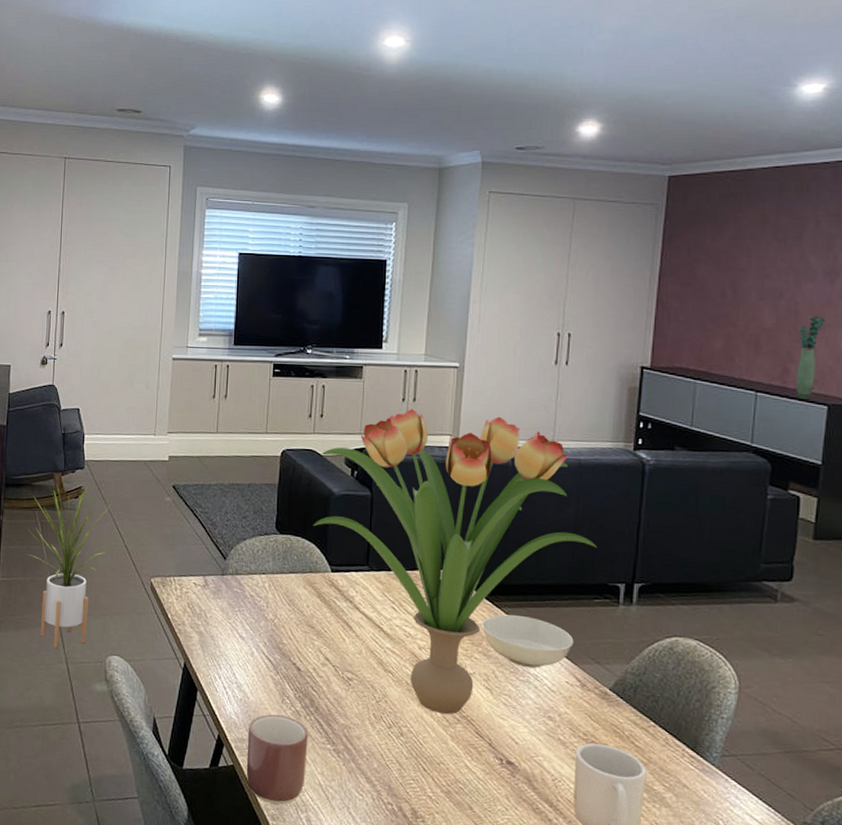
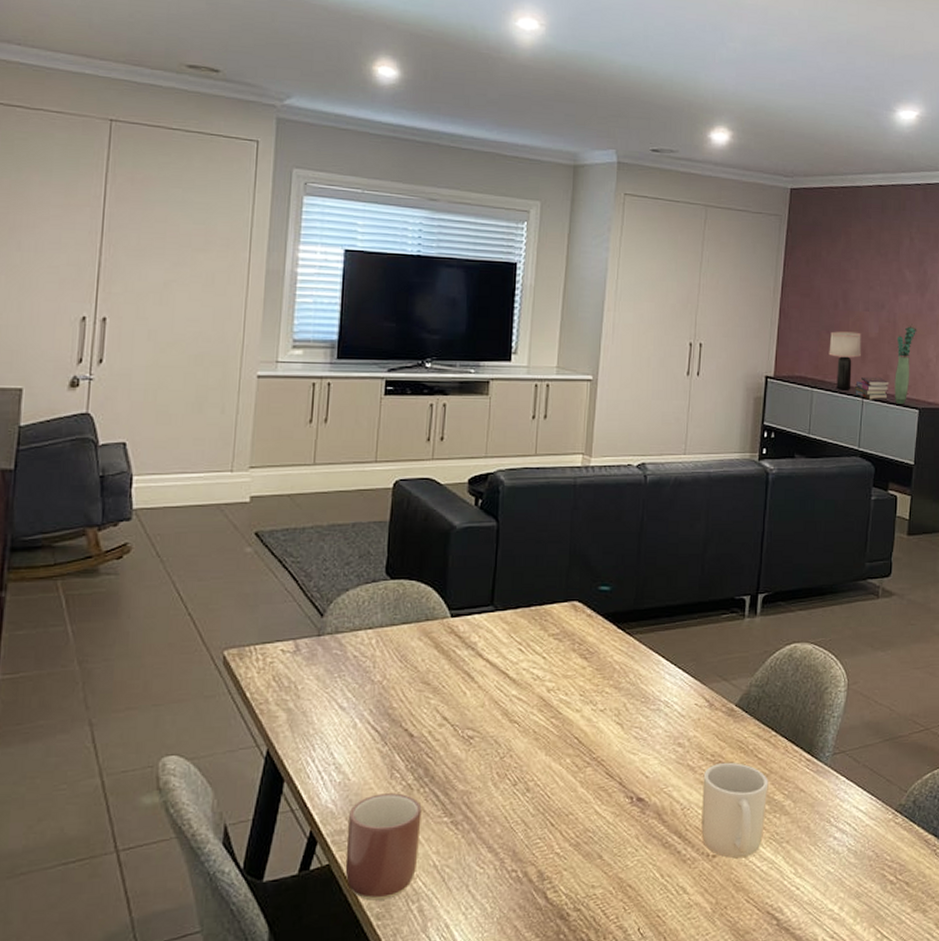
house plant: present [27,482,112,649] -> none [44,540,171,760]
flower arrangement: present [313,409,598,714] -> none [430,427,726,759]
bowl: present [482,614,574,668] -> none [614,641,703,694]
table lamp: none [714,321,755,383] -> present [829,331,862,390]
books: none [745,369,790,395] -> present [854,376,890,400]

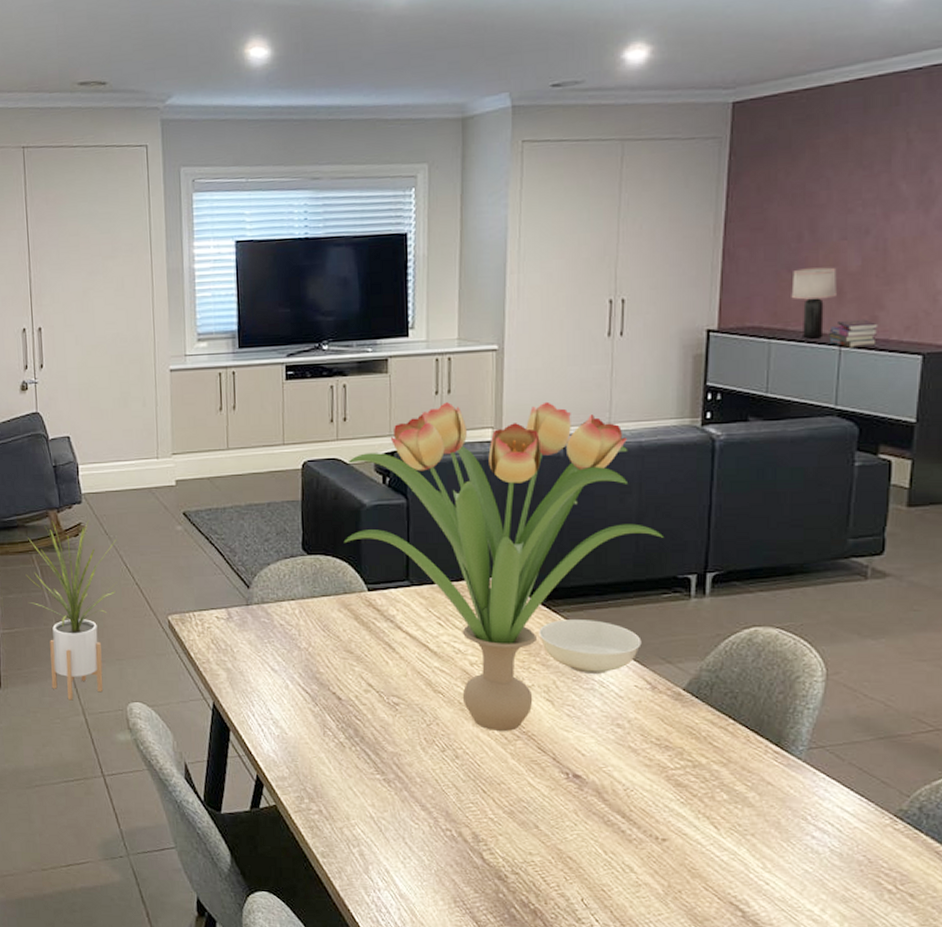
house plant: none [44,540,171,760] -> present [25,520,117,701]
mug: present [345,793,422,901] -> none [289,748,356,841]
flower arrangement: none [430,427,726,759] -> present [343,401,665,731]
bowl: none [614,641,703,694] -> present [539,620,642,674]
mug: present [701,762,769,859] -> none [647,747,727,846]
vase: present [894,324,917,405] -> none [885,249,919,351]

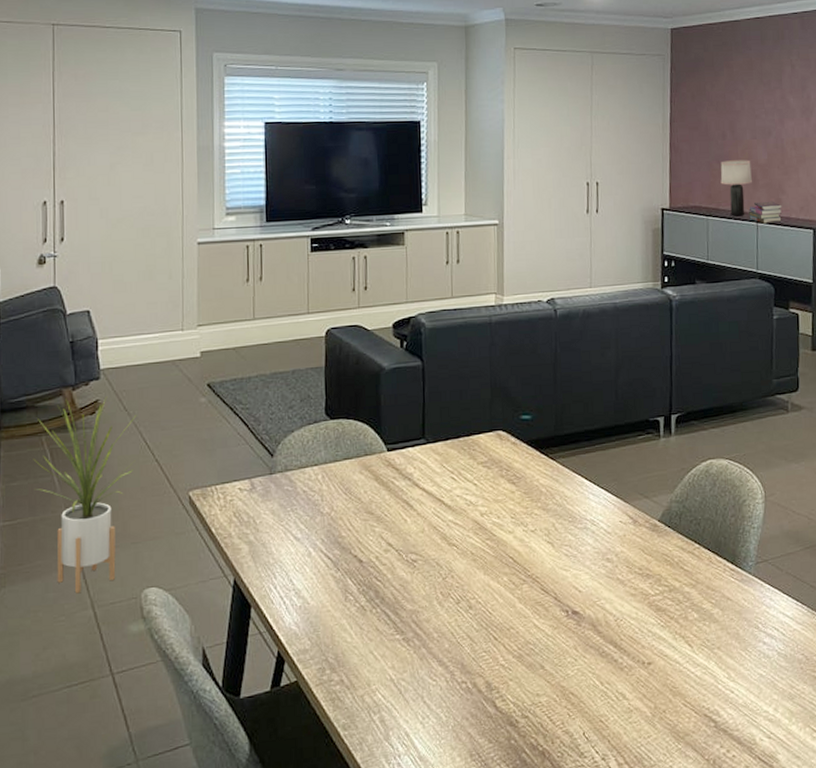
flower arrangement: present [343,401,665,731] -> none [364,269,638,577]
bowl: present [539,620,642,674] -> none [539,463,624,514]

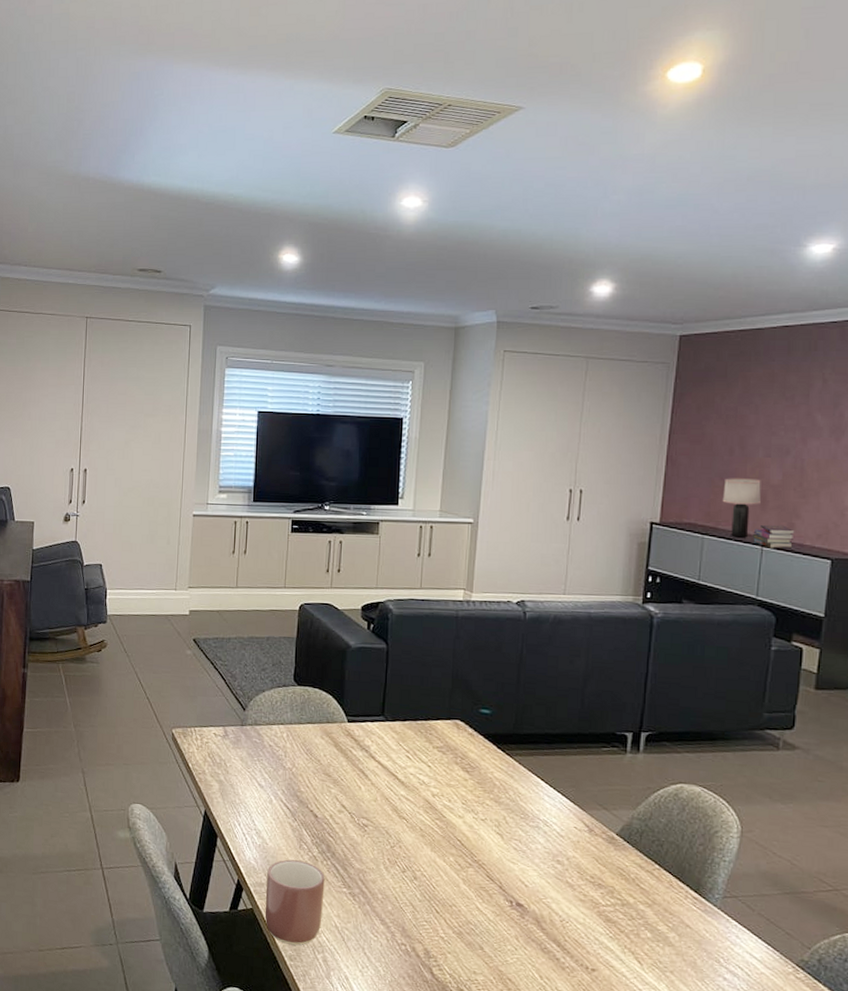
house plant: present [33,396,137,594] -> none [52,636,134,797]
mug: none [311,614,376,713] -> present [265,859,325,946]

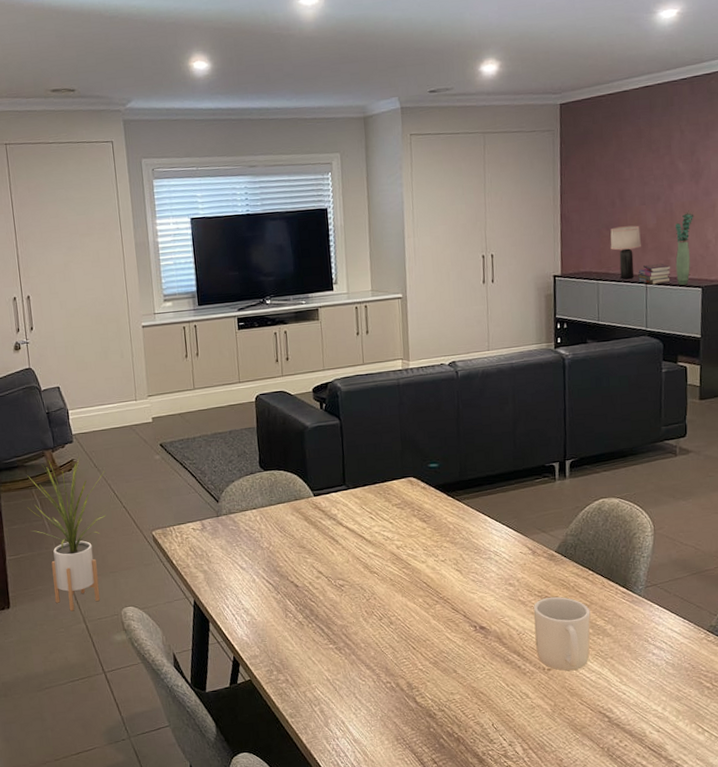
house plant: none [52,636,134,797] -> present [27,456,107,612]
mug: present [265,859,325,946] -> none [259,628,315,705]
mug: none [580,885,651,978] -> present [533,596,591,671]
vase: none [800,470,831,554] -> present [675,210,694,286]

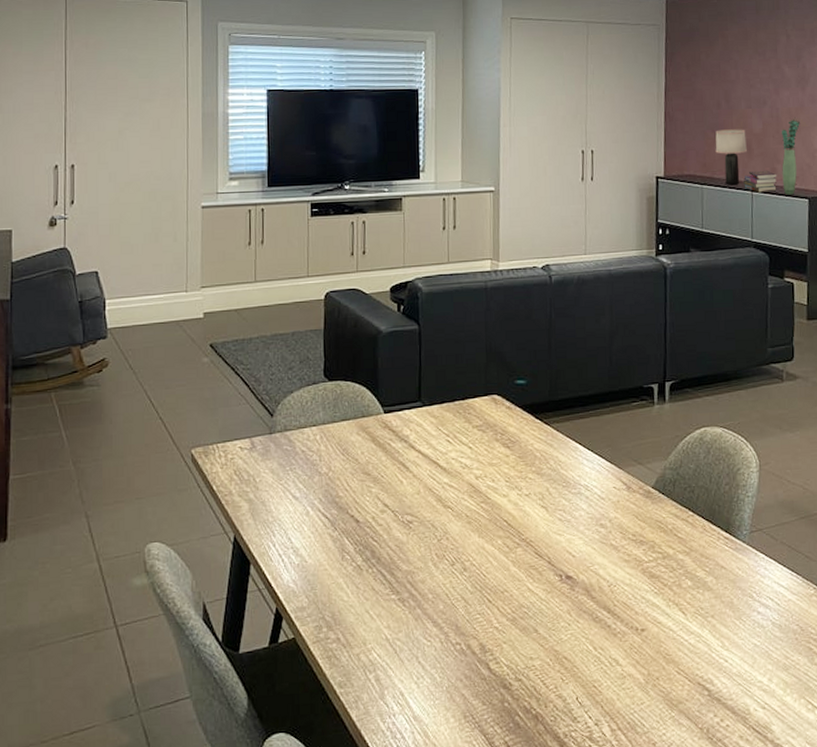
house plant: present [27,456,107,612] -> none [42,355,142,547]
mug: present [533,596,591,671] -> none [626,541,690,633]

